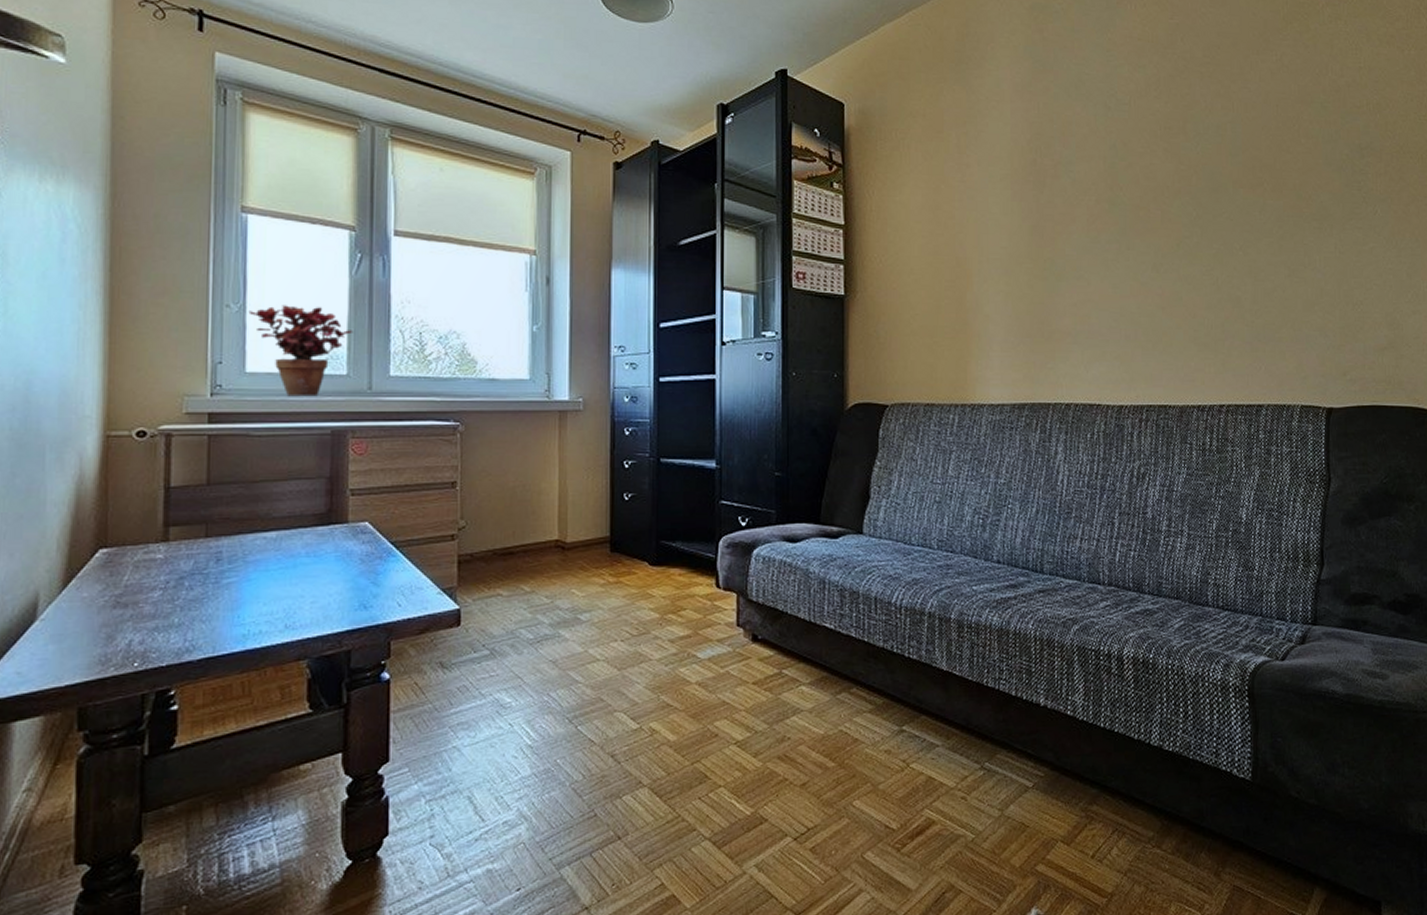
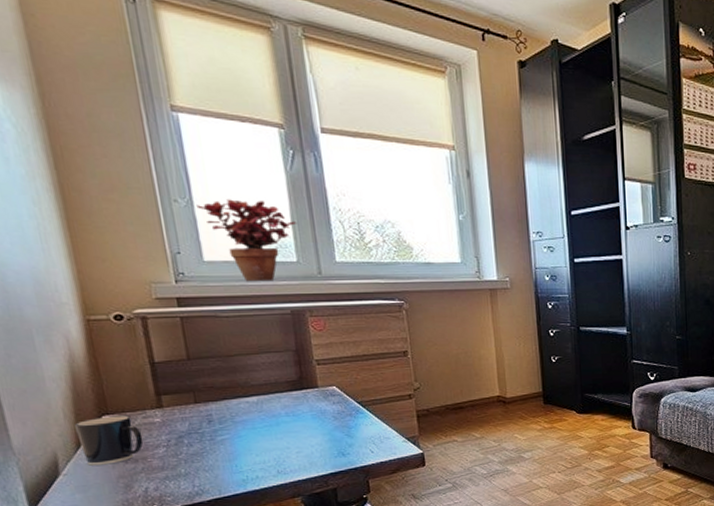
mug: none [67,549,139,611] -> present [75,415,144,467]

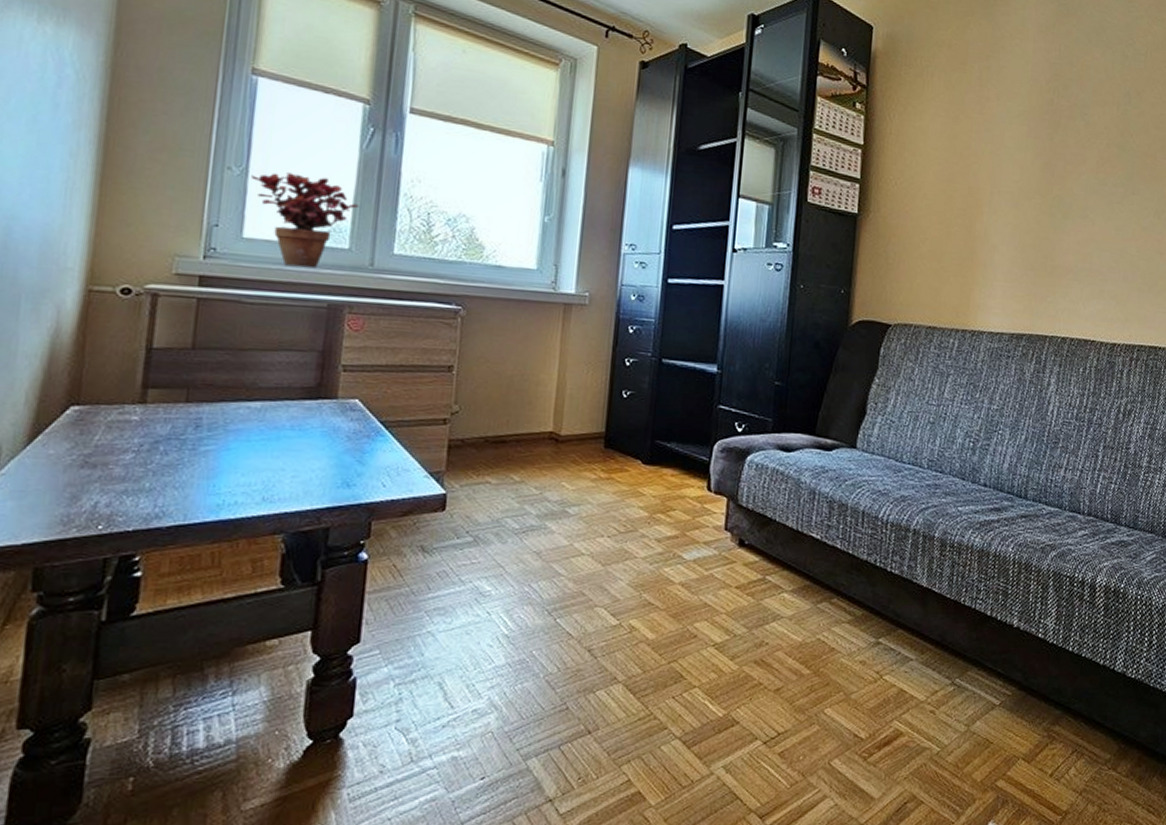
mug: present [75,415,144,467] -> none [33,407,112,469]

